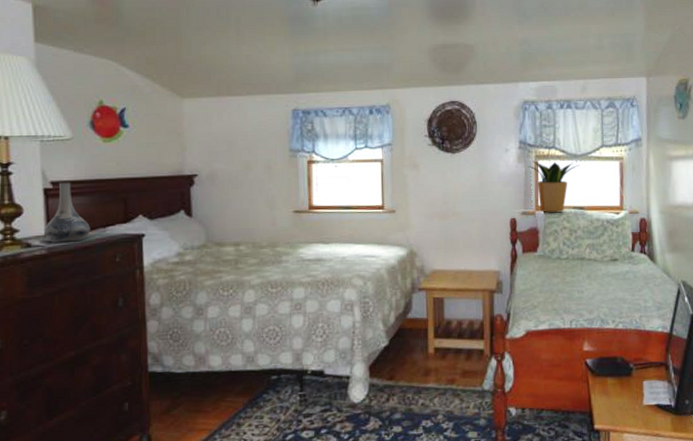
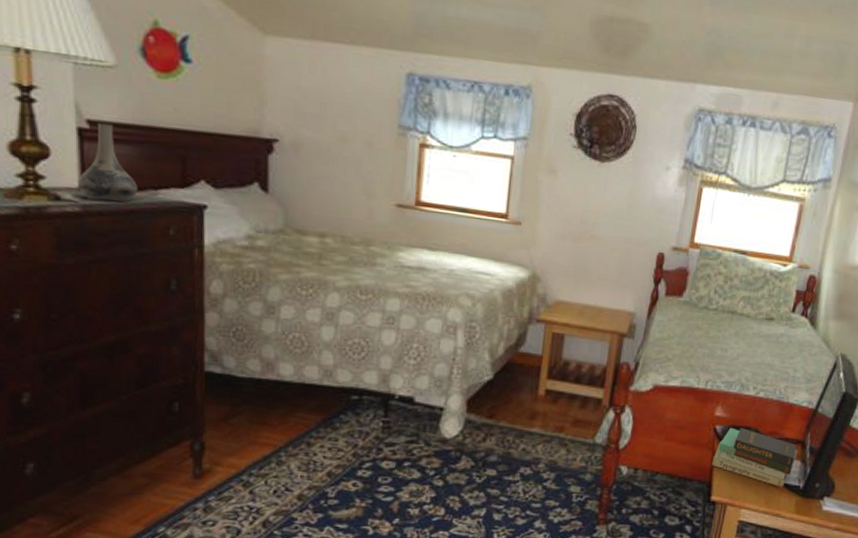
potted plant: present [528,160,580,213] -> none [689,186,752,255]
books: none [589,358,663,409] -> present [712,427,799,488]

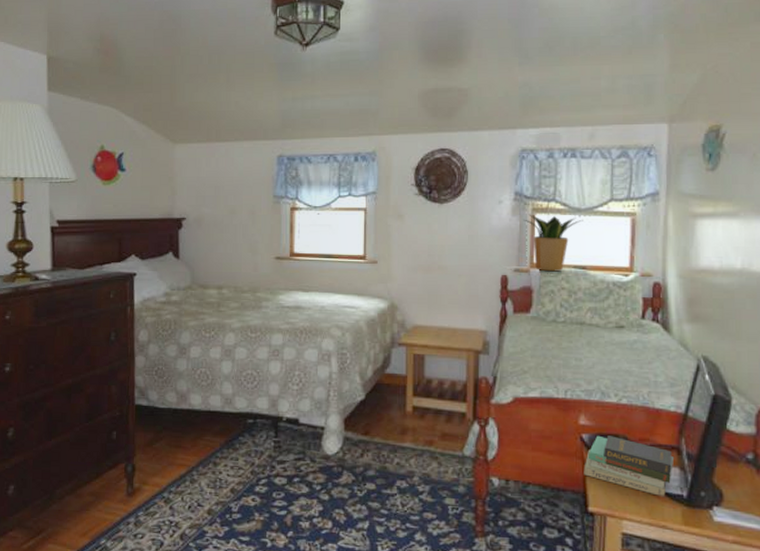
decorative vase: present [77,122,139,204] -> none [49,221,90,278]
potted plant: none [689,186,752,255] -> present [523,214,583,272]

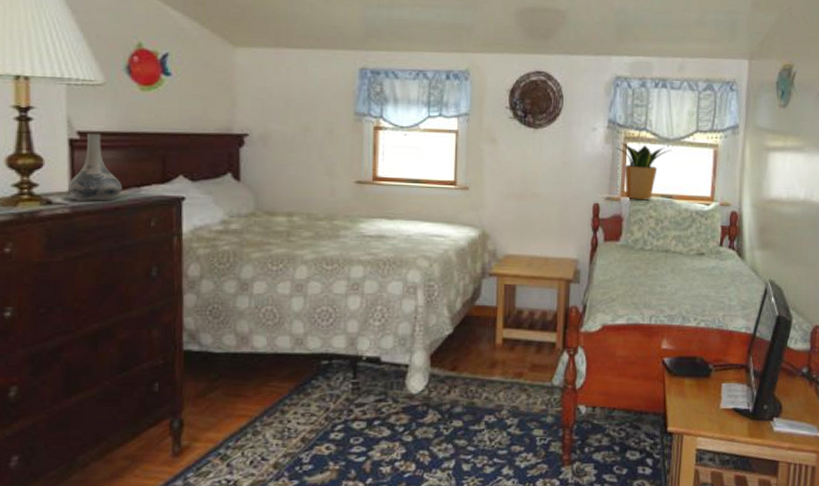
decorative vase: none [49,221,90,278] -> present [67,133,123,203]
books: present [584,435,675,497] -> none [664,358,743,413]

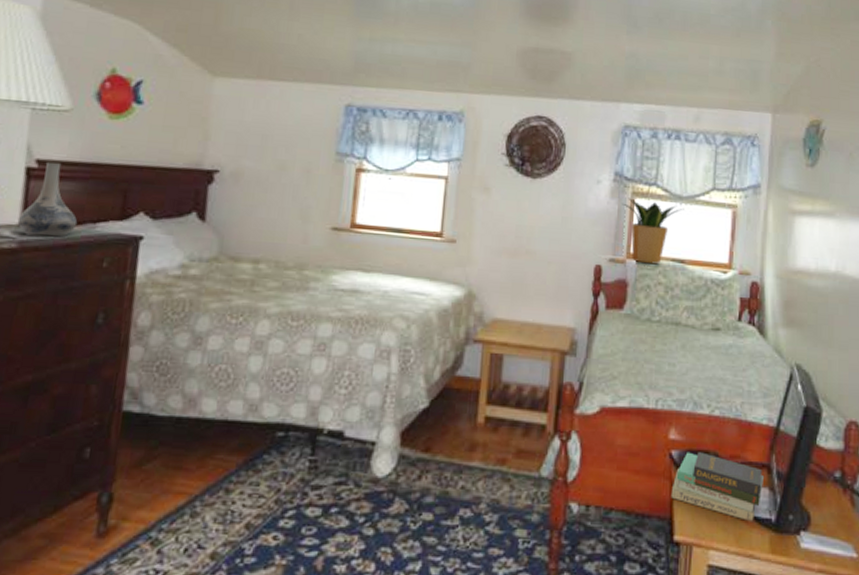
books: none [664,358,743,413] -> present [671,452,765,522]

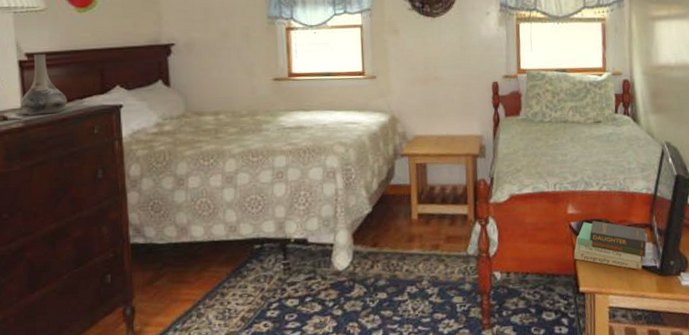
potted plant: present [622,197,684,265] -> none [509,23,561,76]

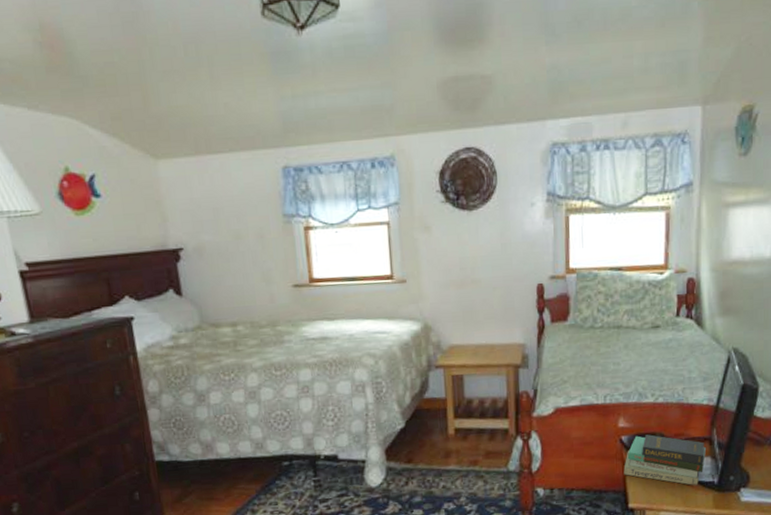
decorative vase: present [20,53,68,117] -> none [26,262,76,331]

